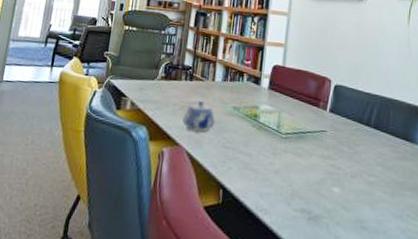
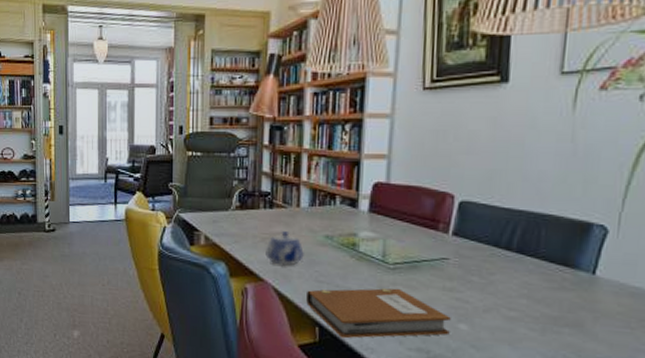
notebook: none [214,154,327,200] -> present [306,288,451,339]

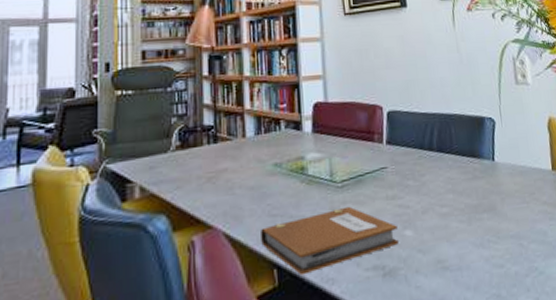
teapot: present [264,231,304,266] -> none [211,166,254,206]

